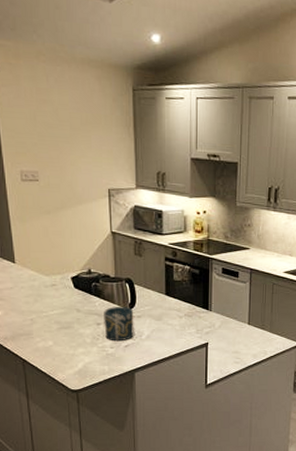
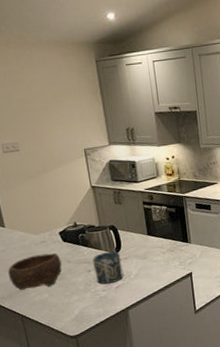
bowl: none [13,298,71,334] -> present [7,252,62,290]

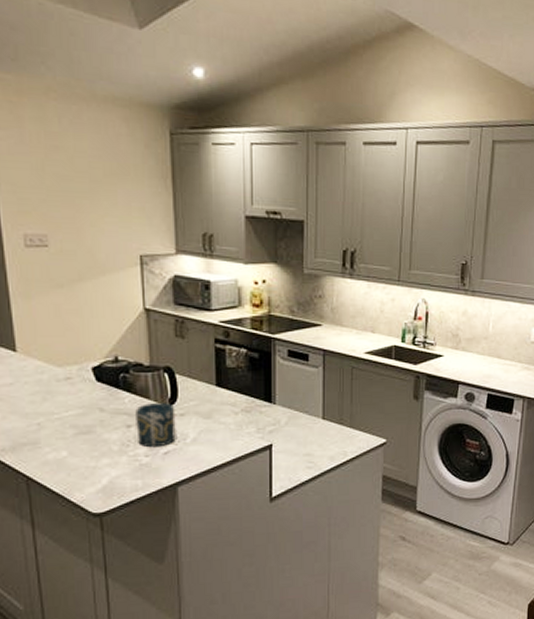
bowl: present [7,252,62,290] -> none [13,395,91,442]

